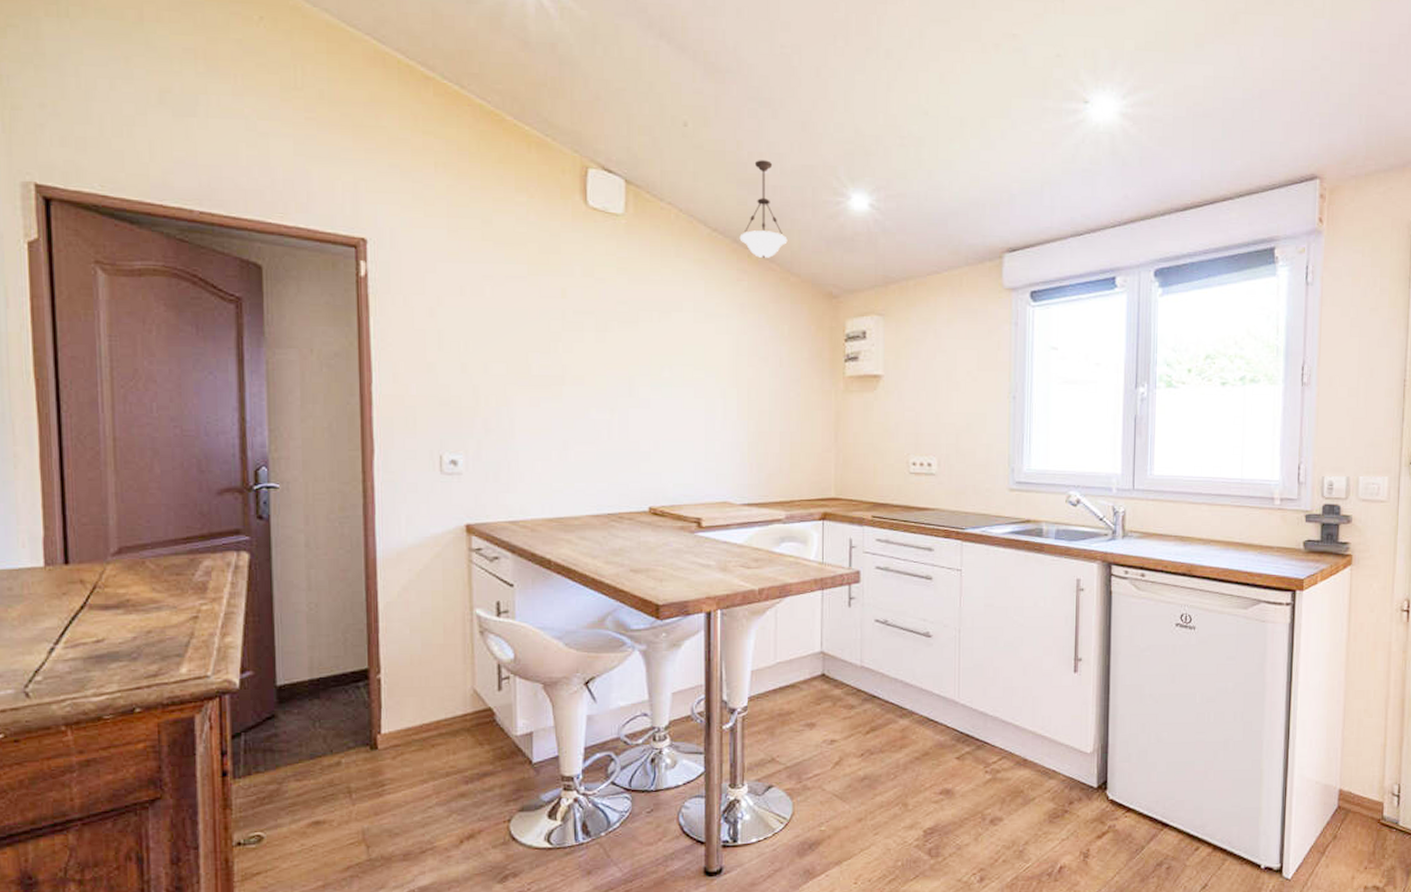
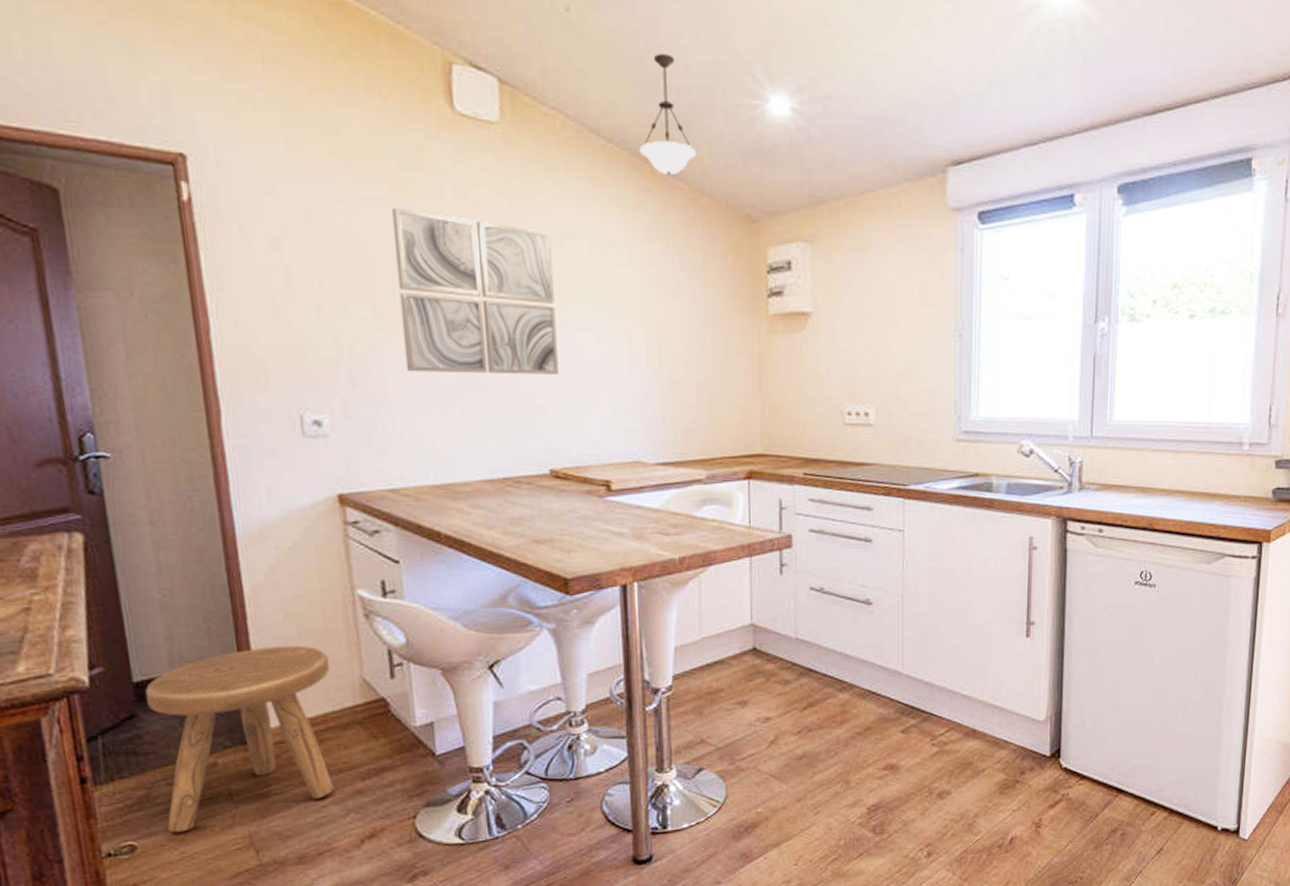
stool: none [287,657,446,826] -> present [145,645,334,833]
wall art: none [530,283,661,425] -> present [392,207,559,375]

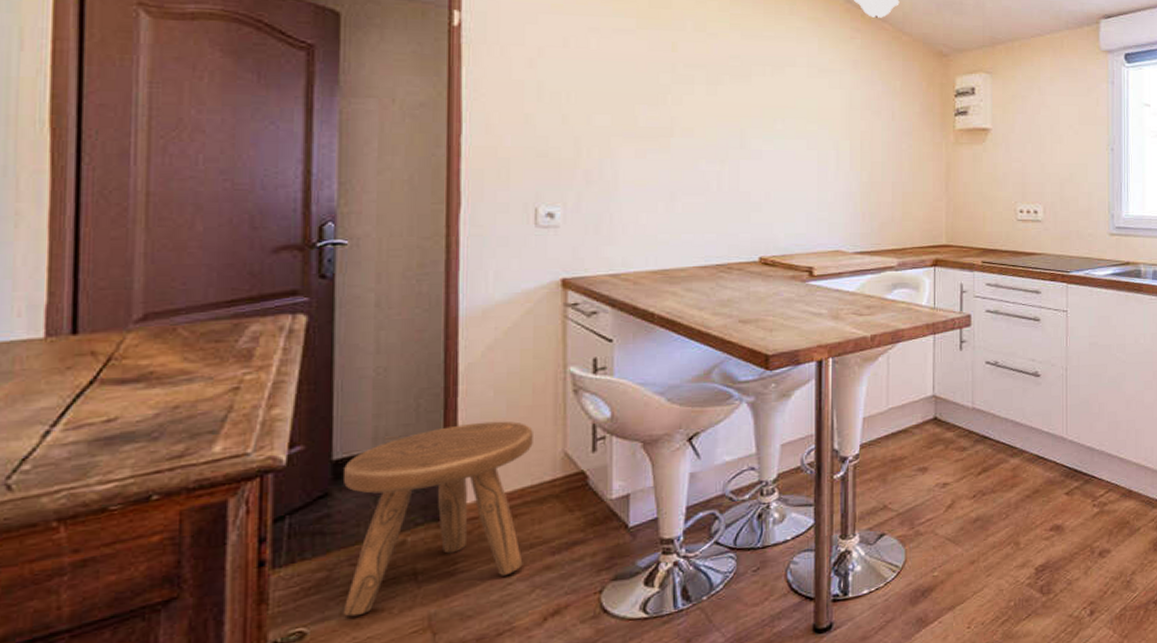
wall art: present [392,207,559,375] -> none [637,36,774,176]

